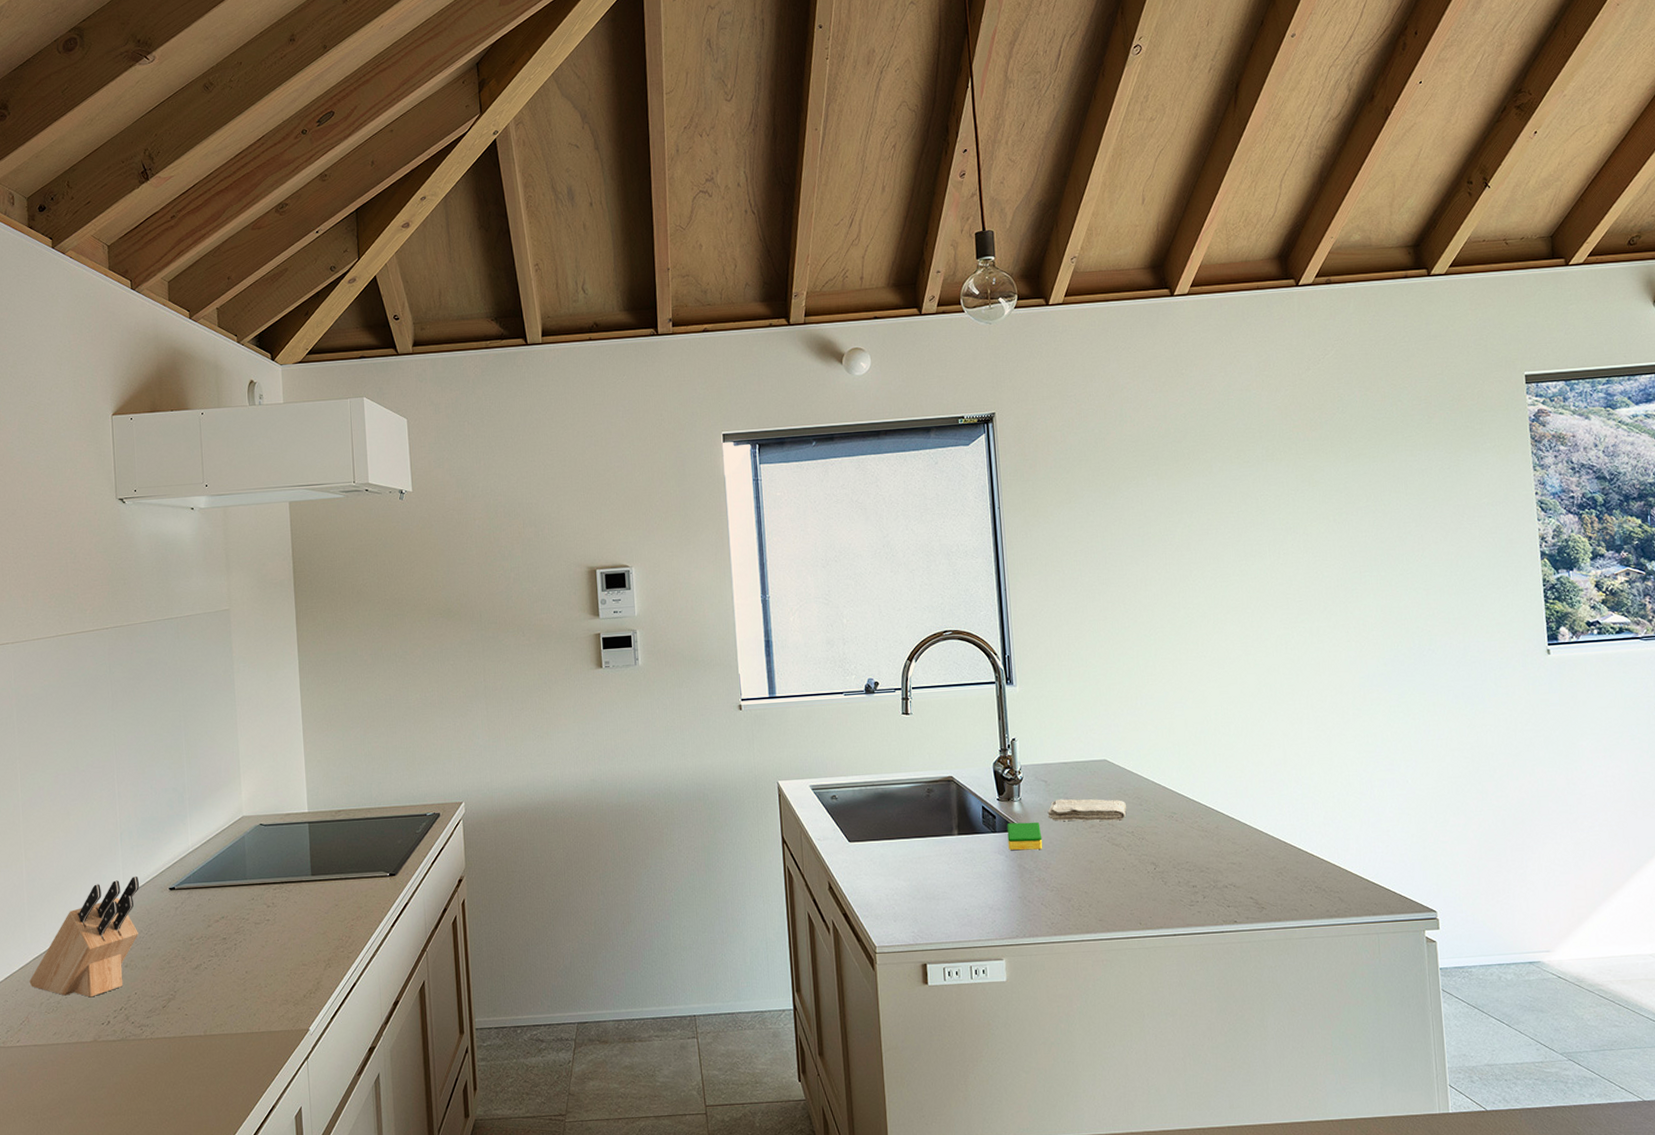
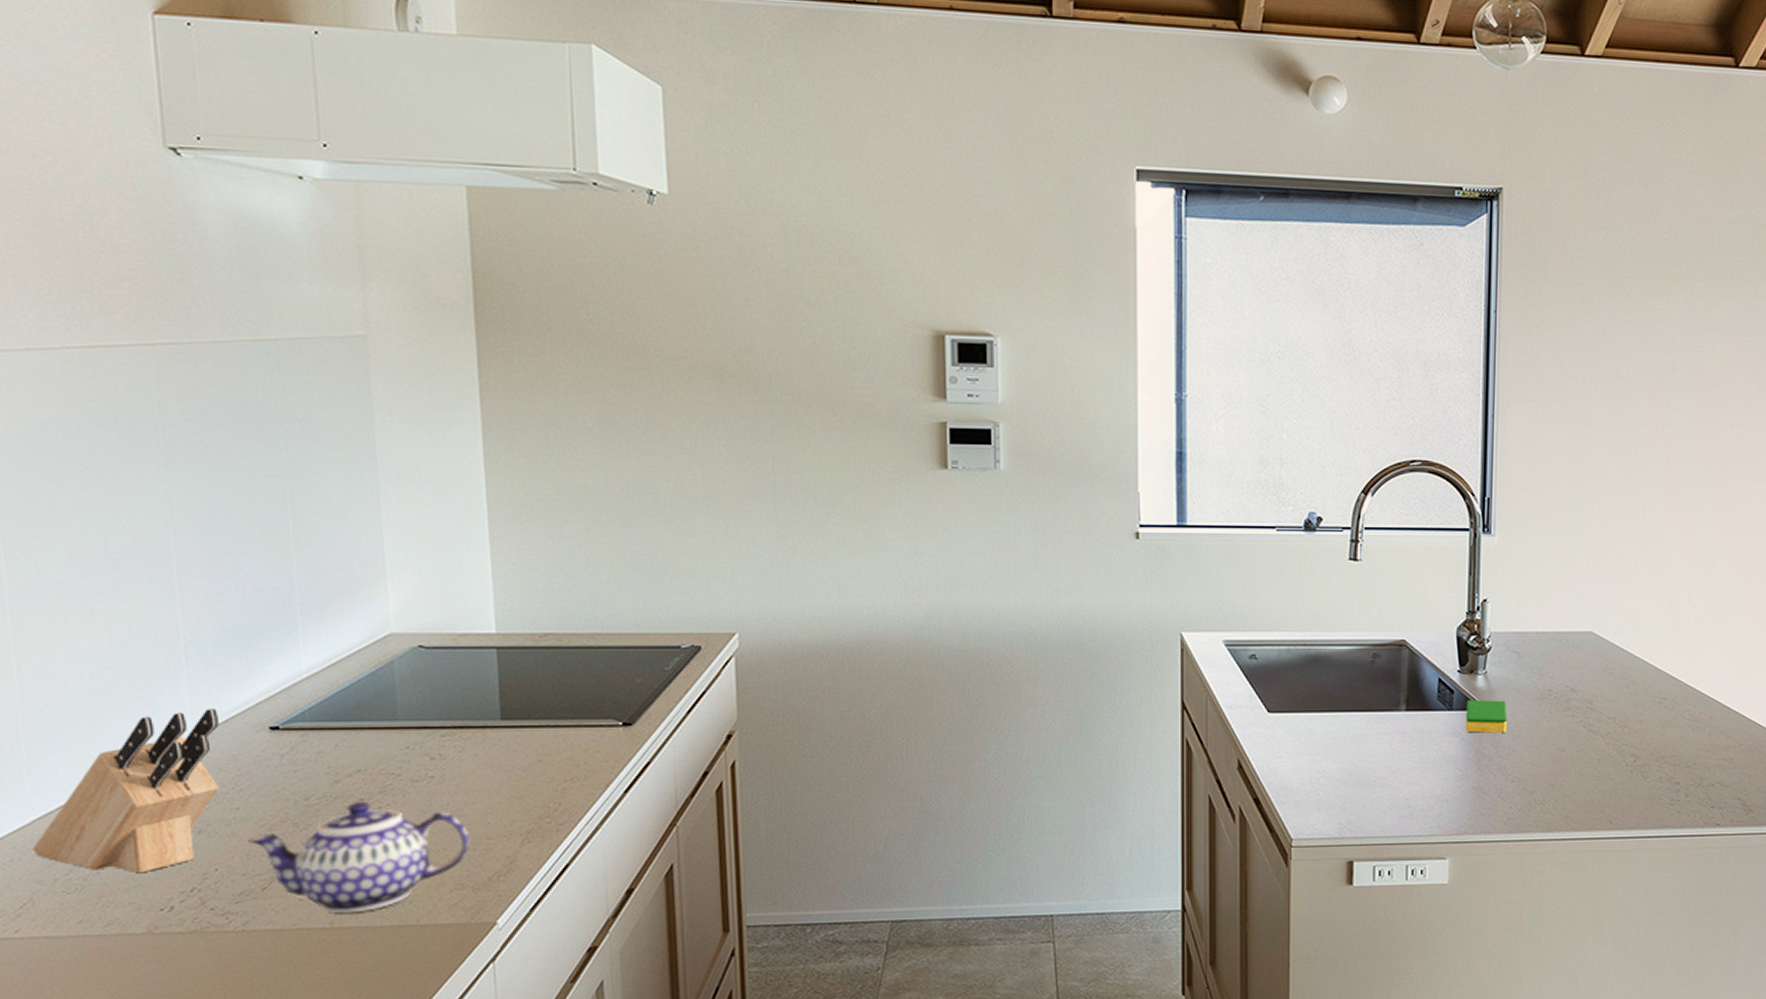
teapot: none [155,939,292,1024] -> present [248,801,470,913]
washcloth: present [1047,799,1126,822] -> none [1517,675,1610,704]

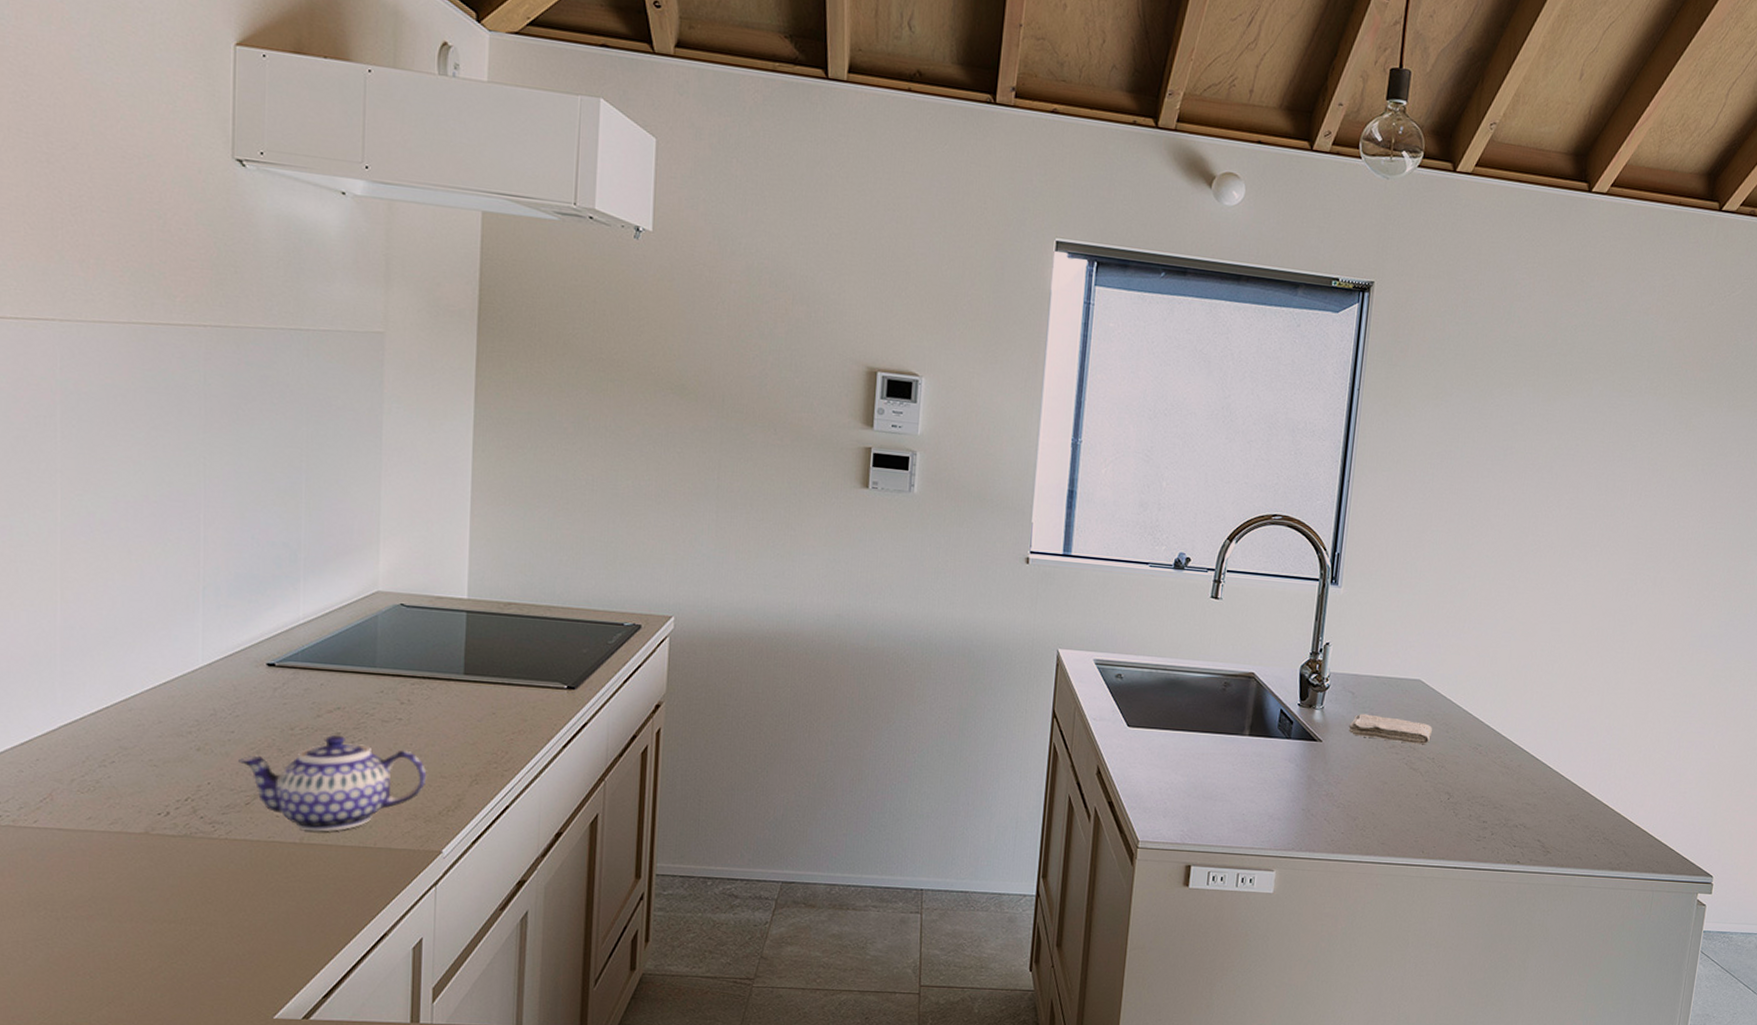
knife block: present [32,707,219,874] -> none [56,642,225,781]
dish sponge: present [1466,700,1508,733] -> none [1300,731,1339,763]
washcloth: none [1517,675,1610,704] -> present [1348,713,1432,745]

